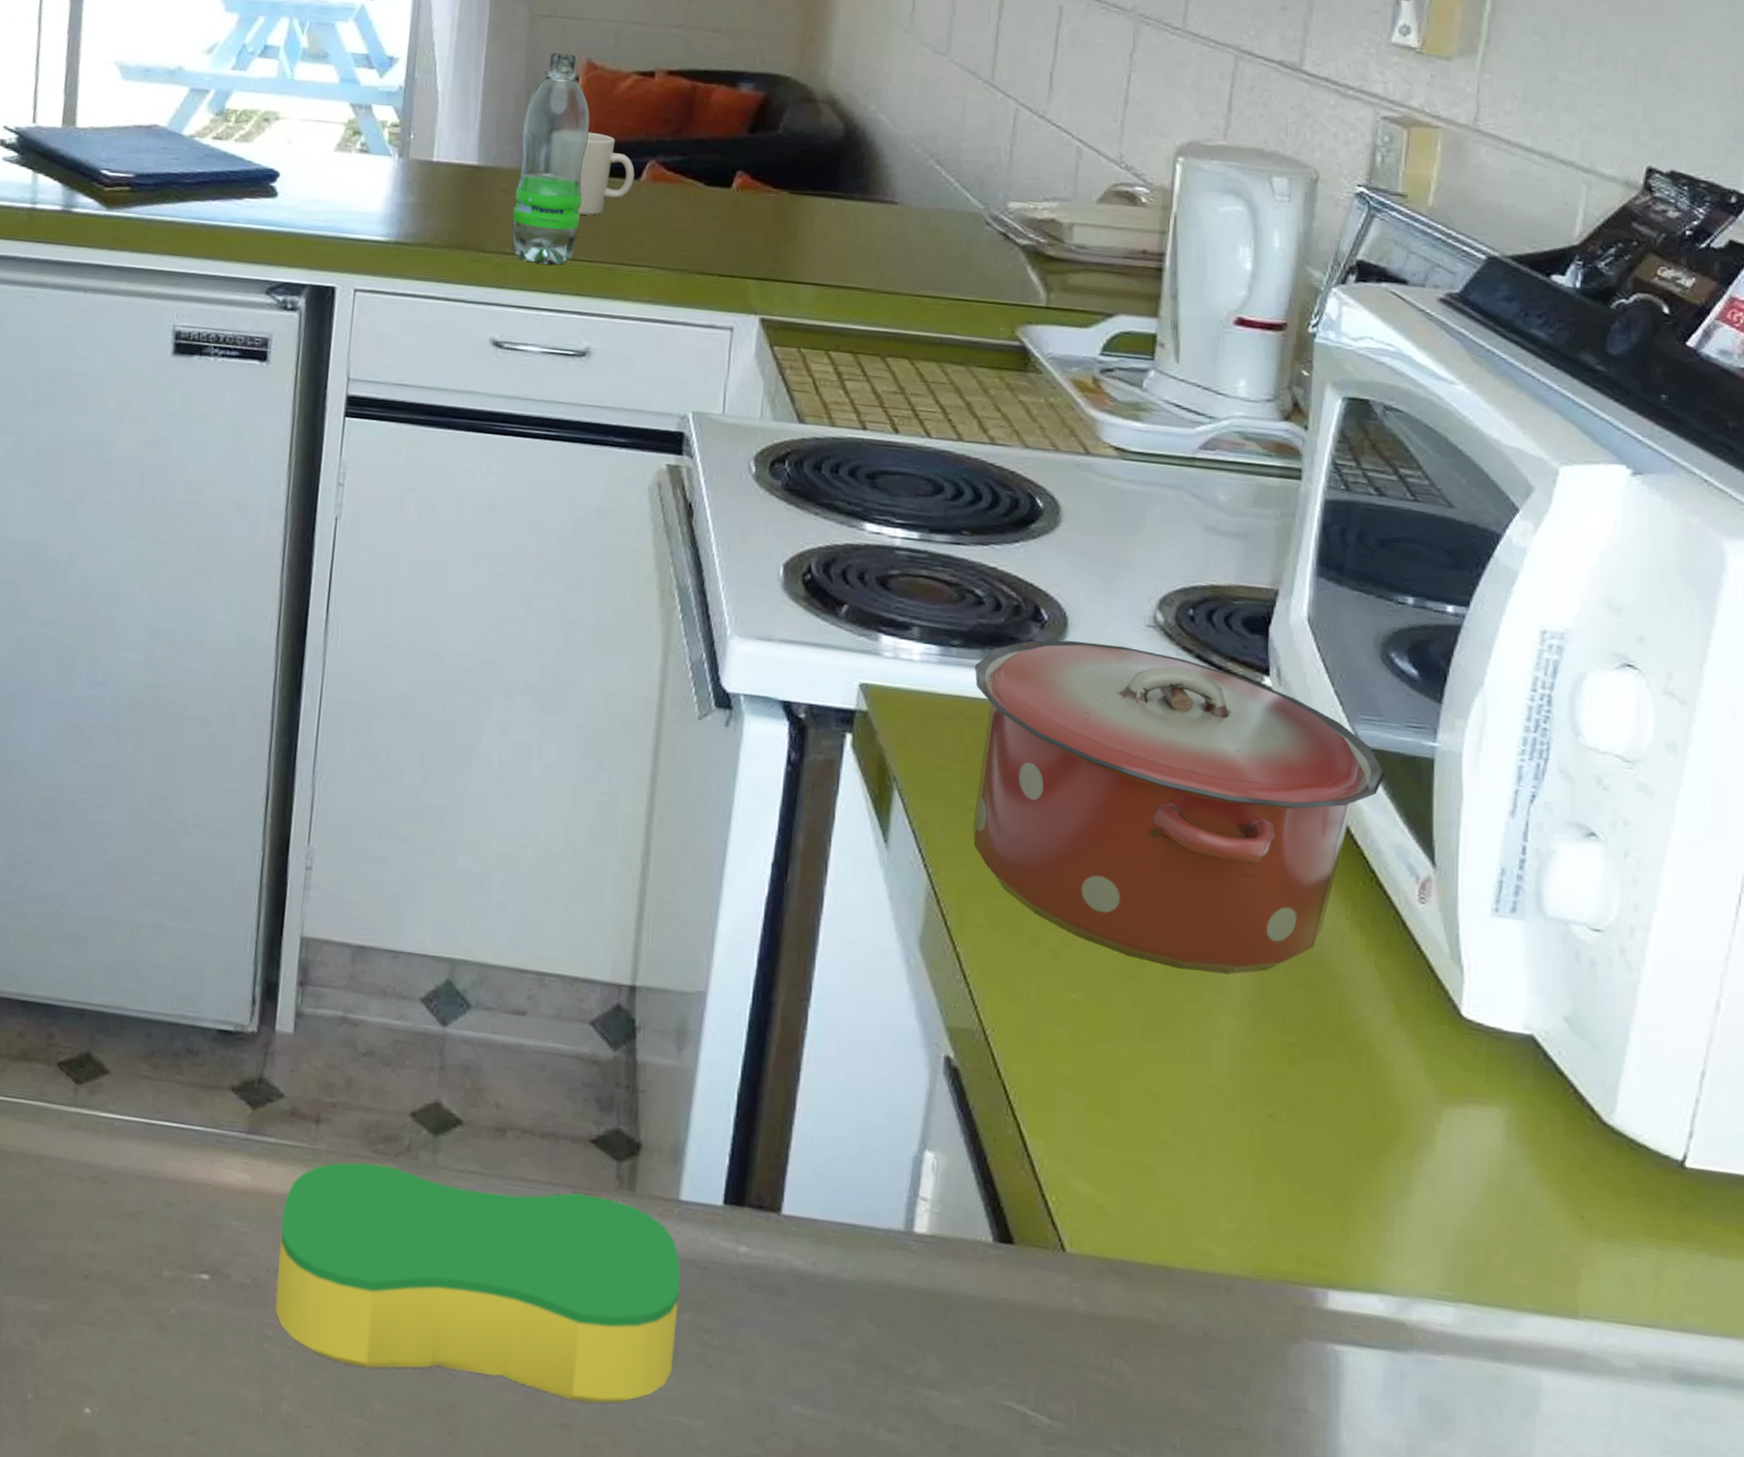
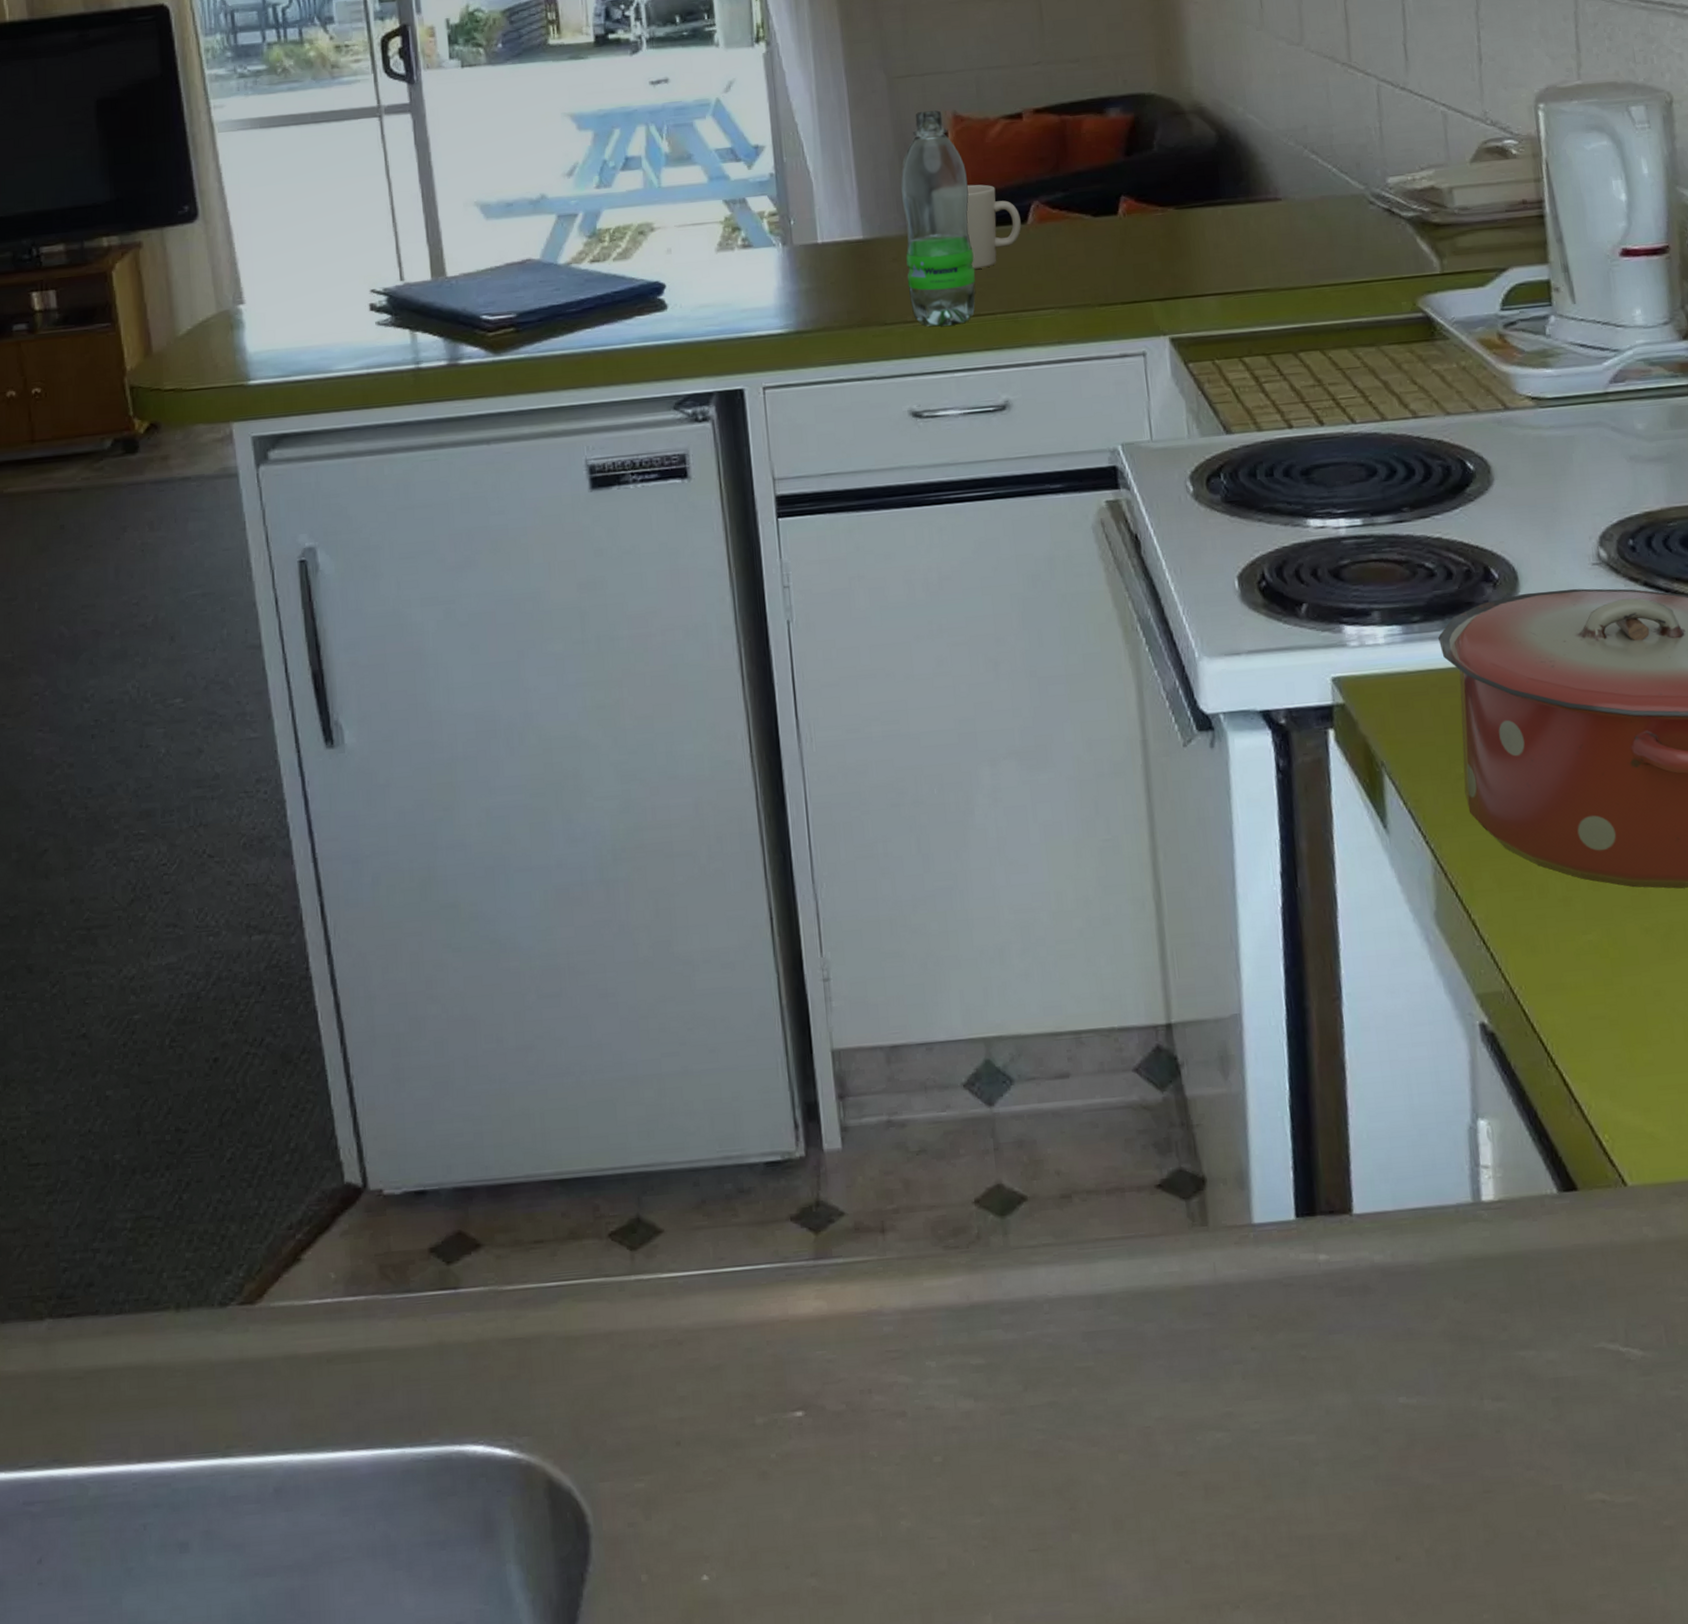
sponge: present [275,1162,682,1403] -> none [865,1238,1277,1466]

